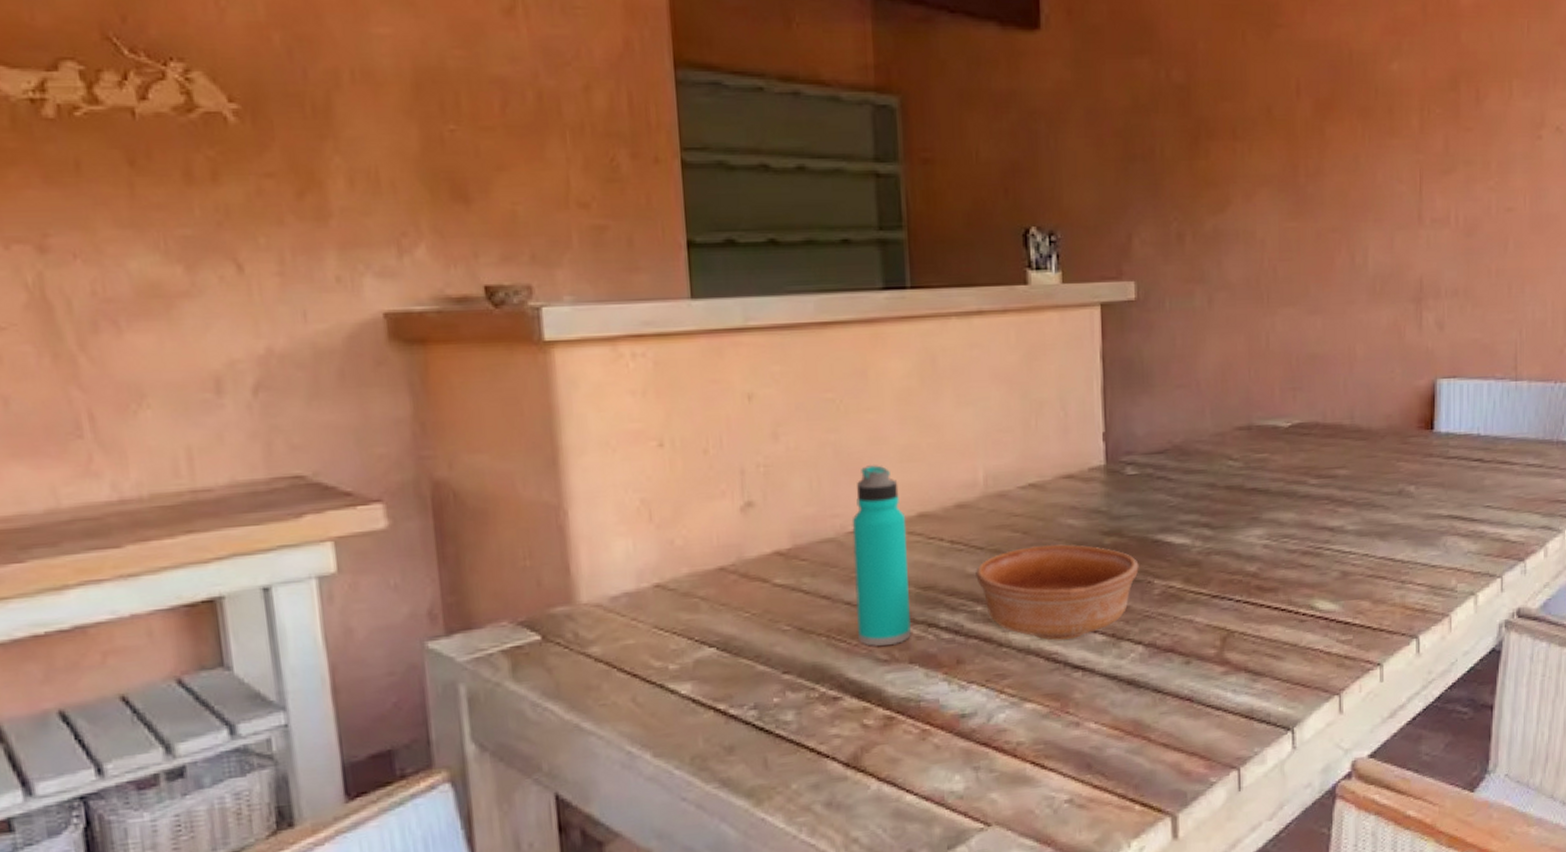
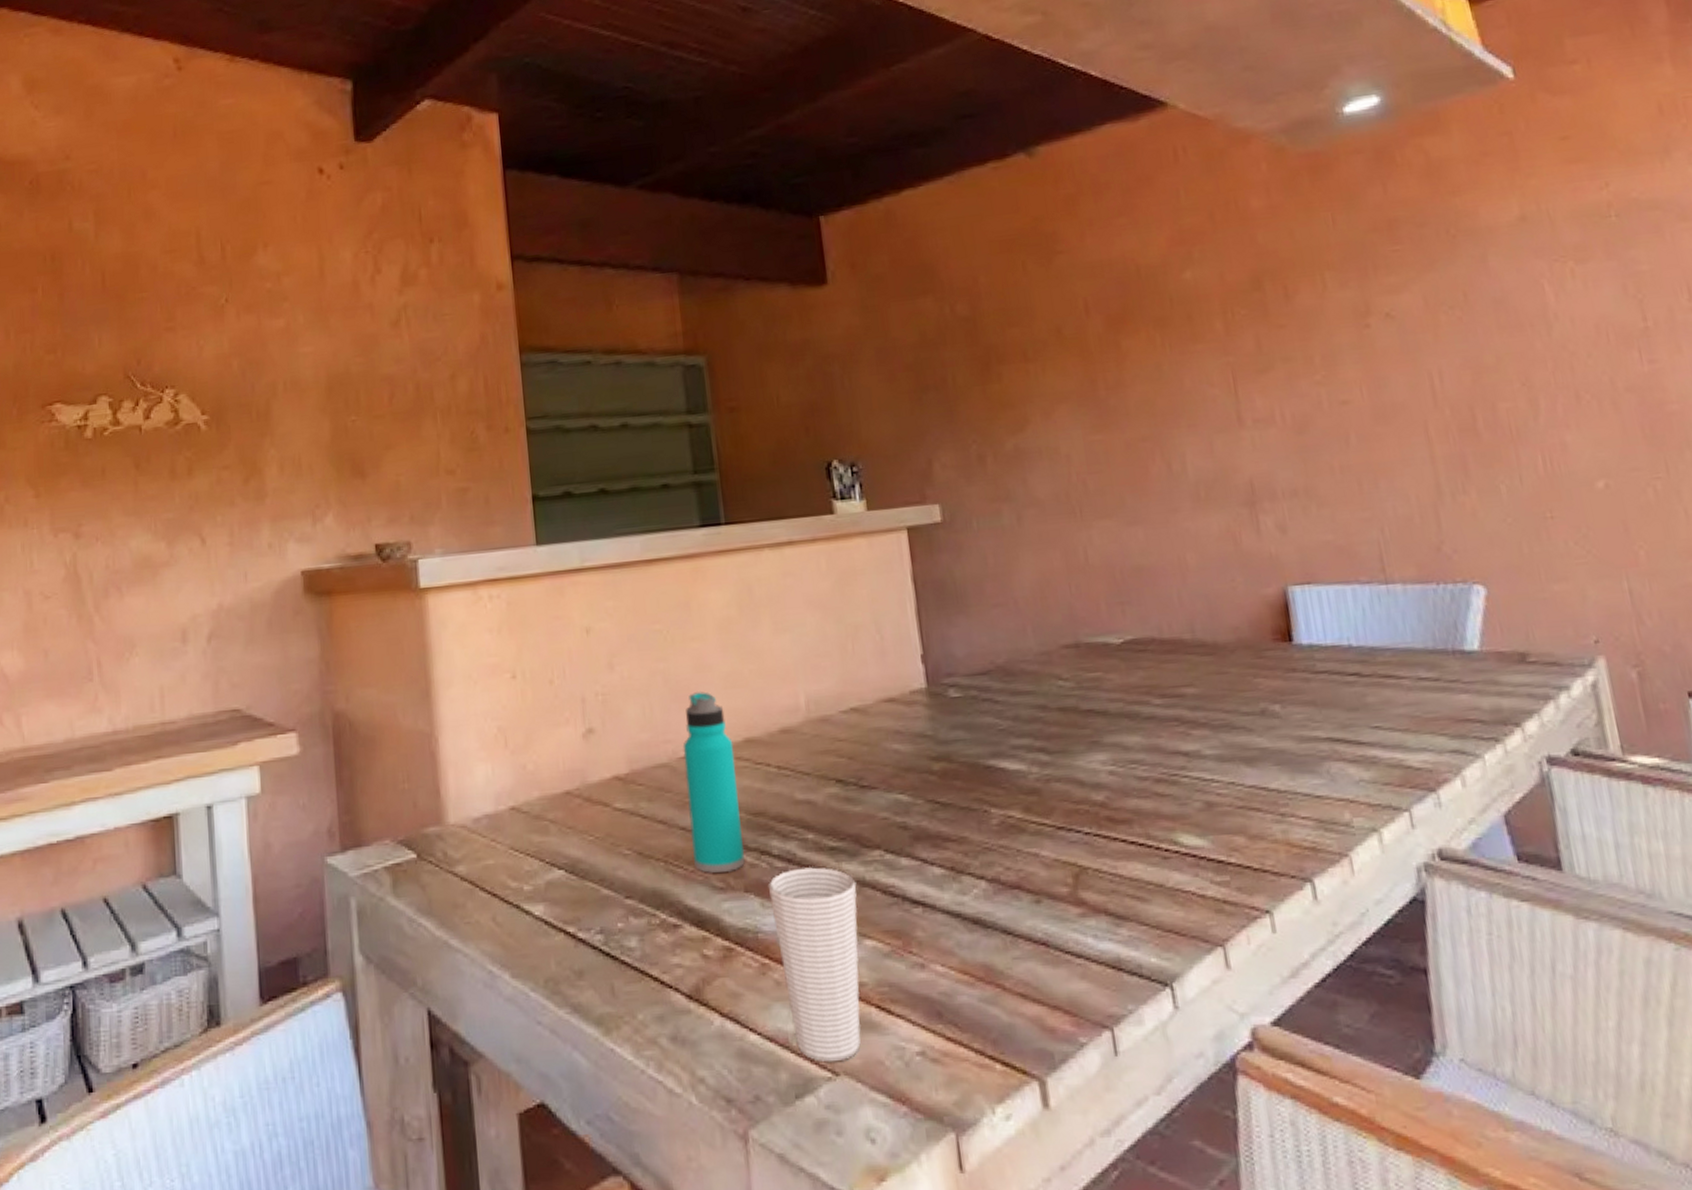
cup: none [933,636,1021,815] -> present [767,866,861,1063]
bowl: present [976,544,1139,640] -> none [804,769,973,872]

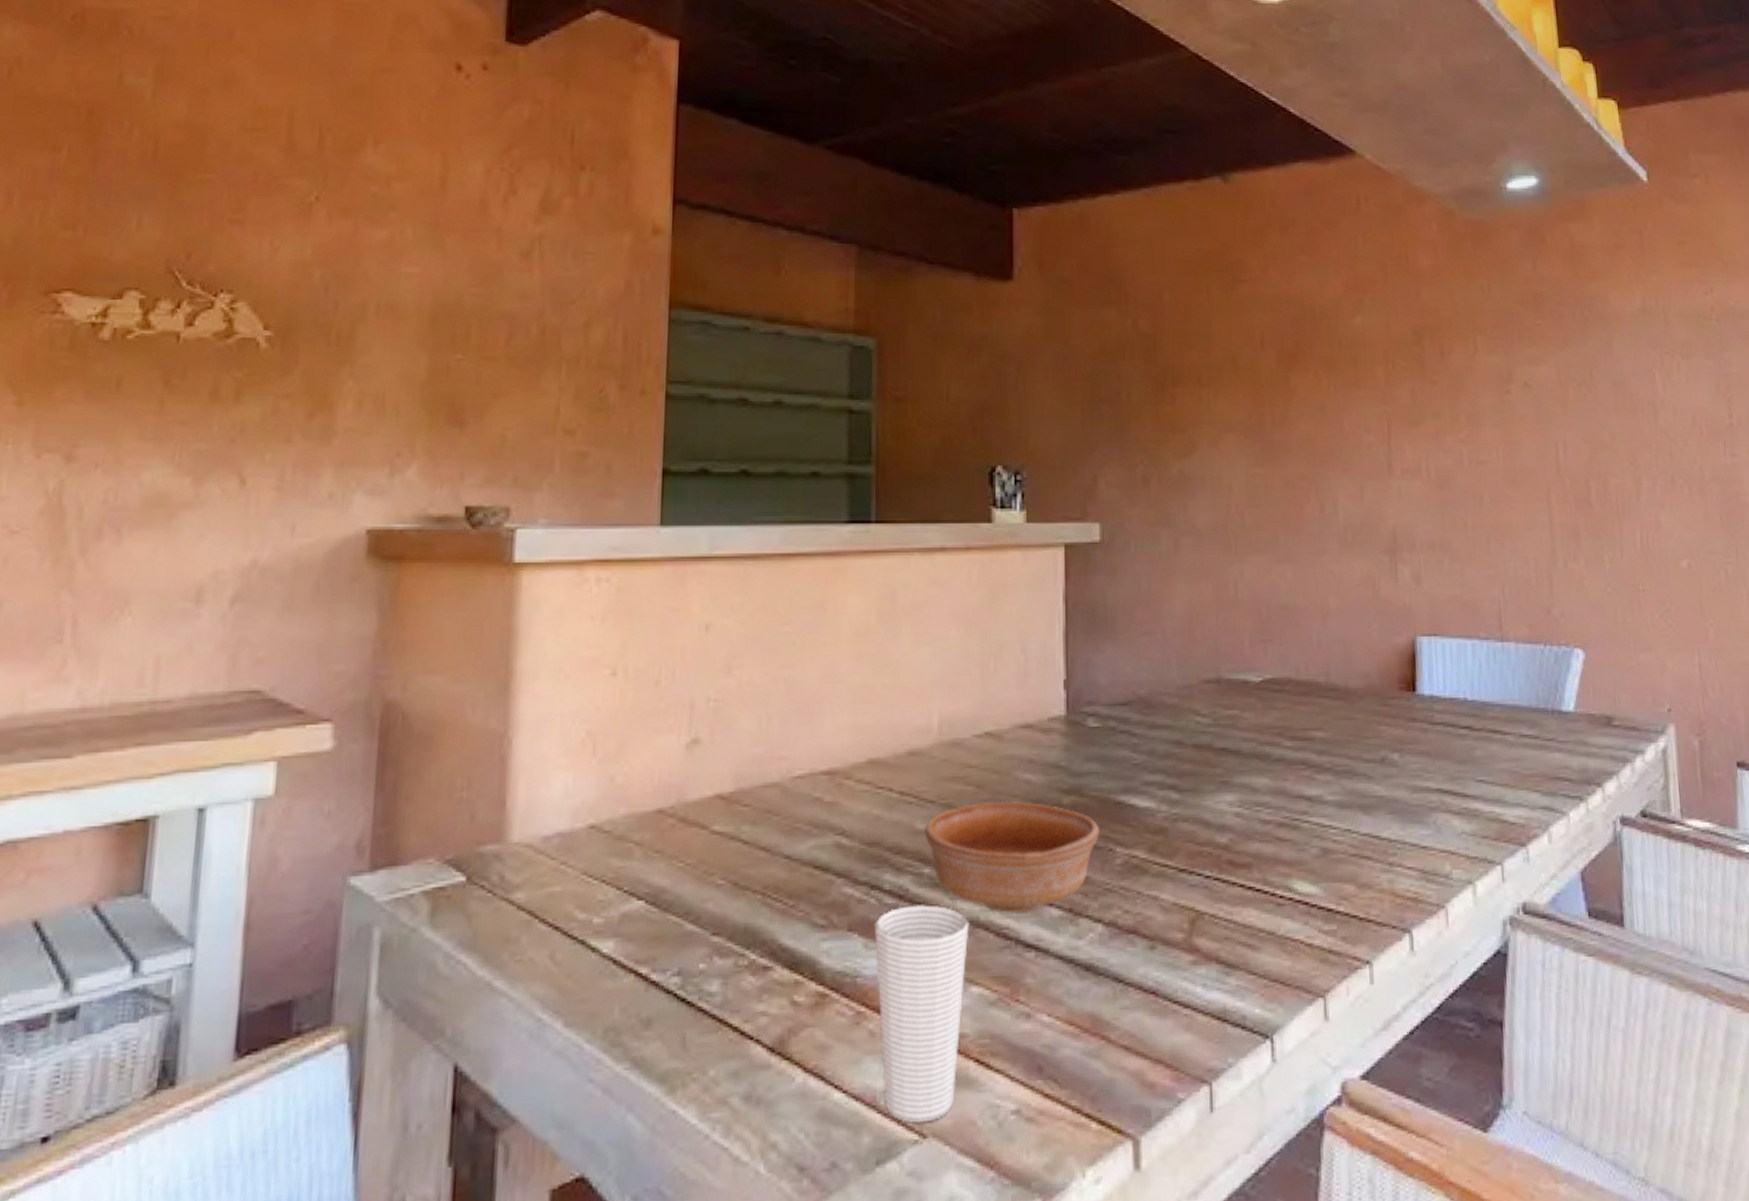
water bottle: present [682,691,745,873] -> none [794,705,855,908]
bowl: none [804,769,973,872] -> present [925,800,1100,913]

